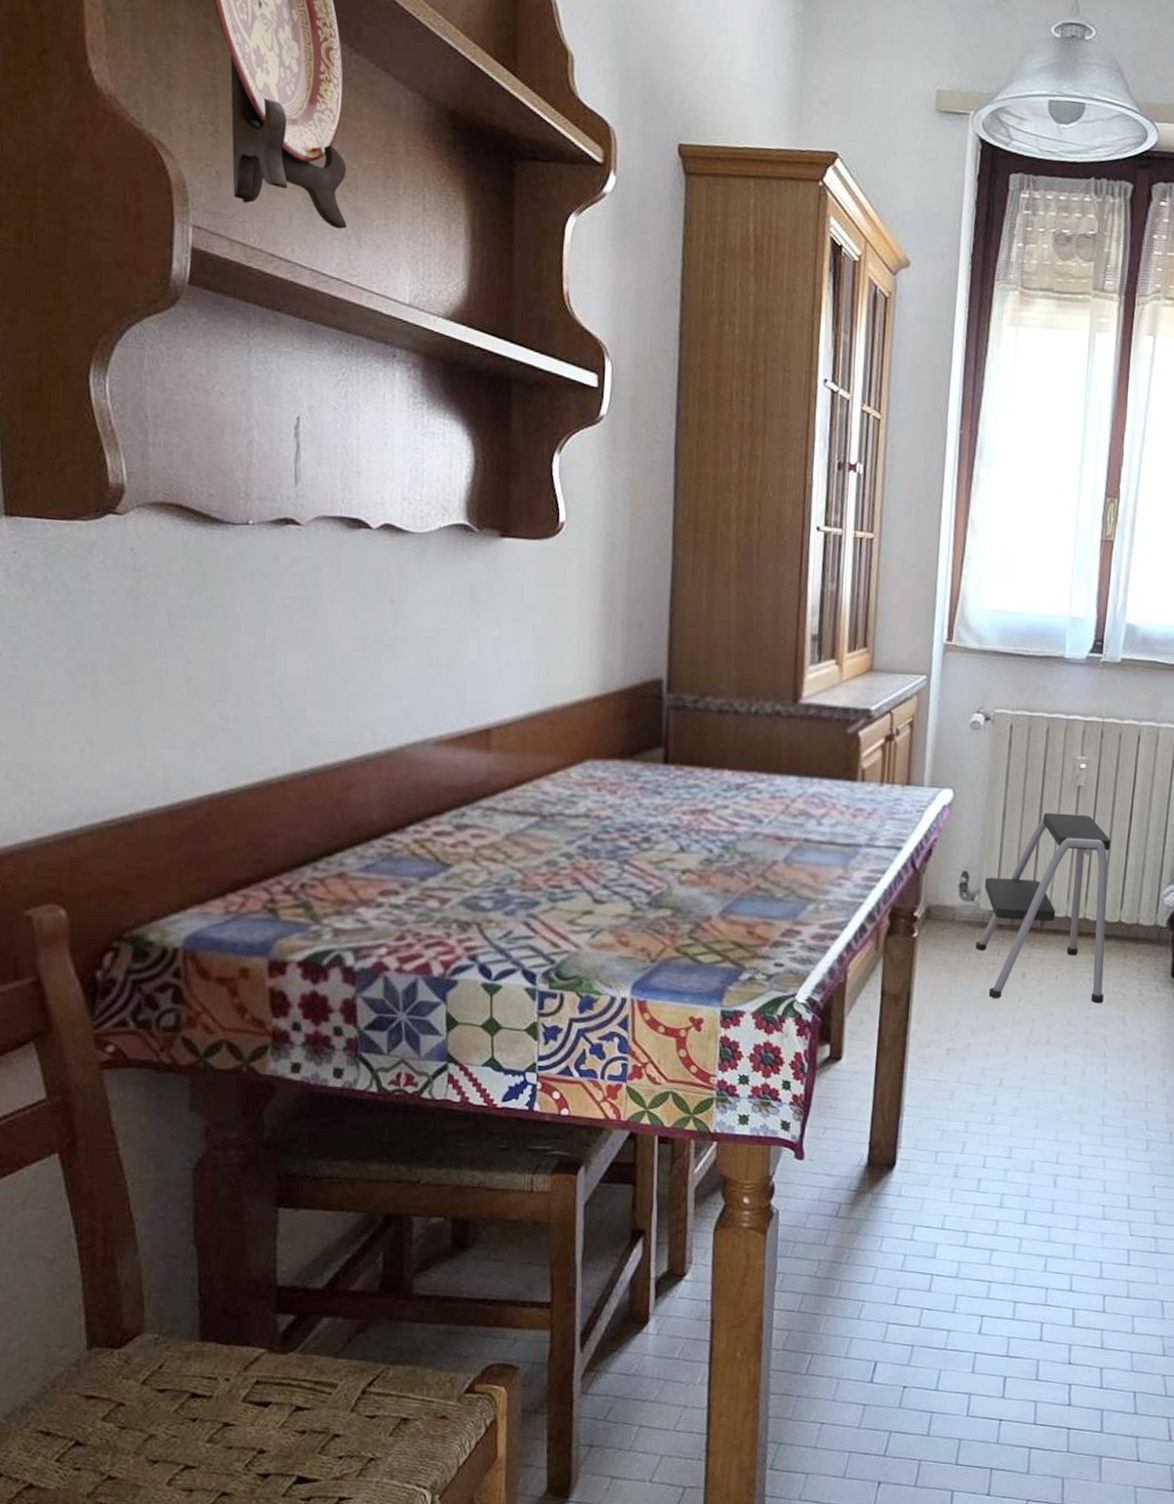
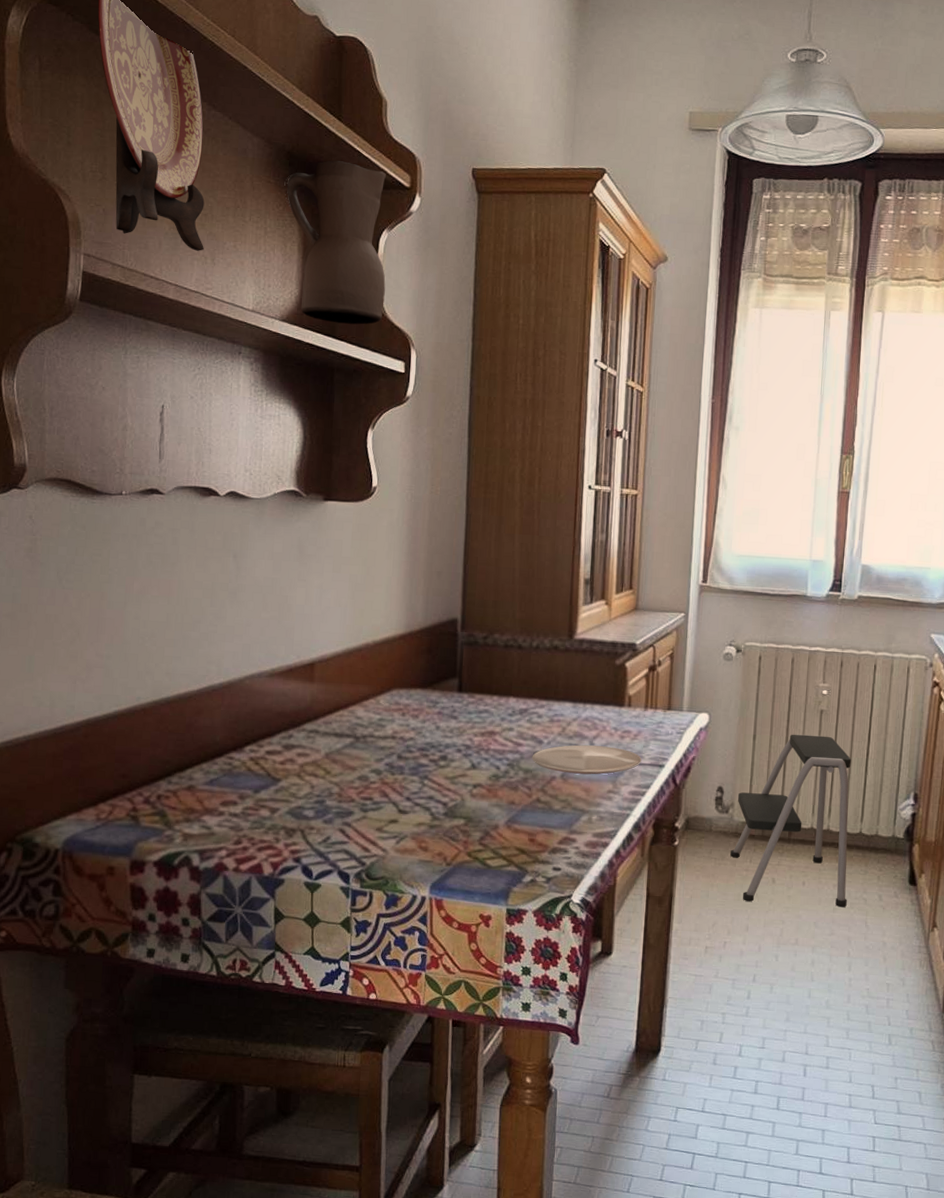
ceramic pitcher: none [447,124,574,328] -> present [284,160,386,325]
plate: none [750,824,876,859] -> present [532,744,641,775]

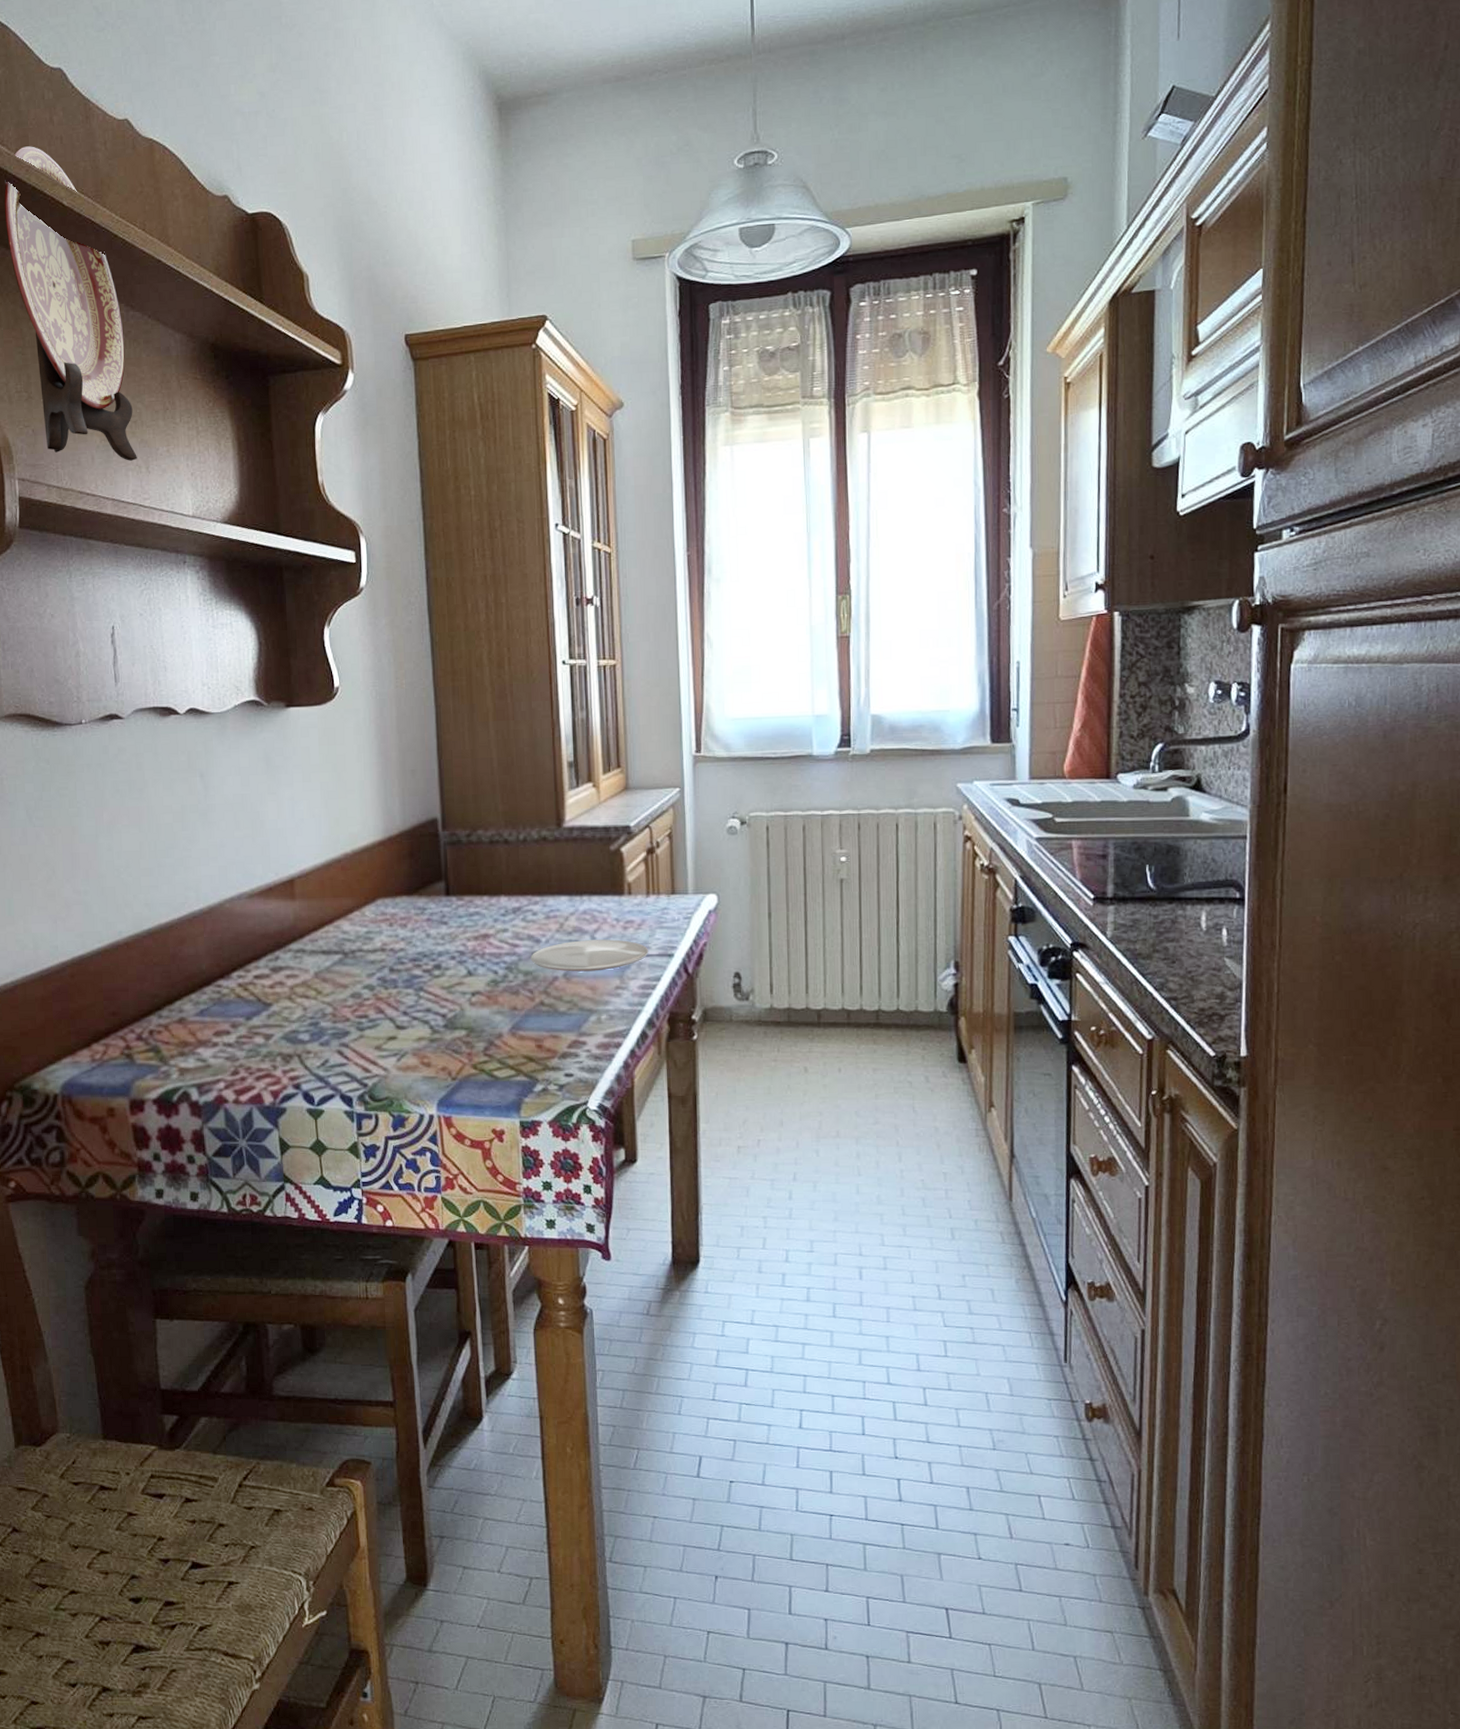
ceramic pitcher: present [284,160,386,325] -> none [211,346,327,519]
step stool: present [730,734,851,907] -> none [755,907,890,1094]

